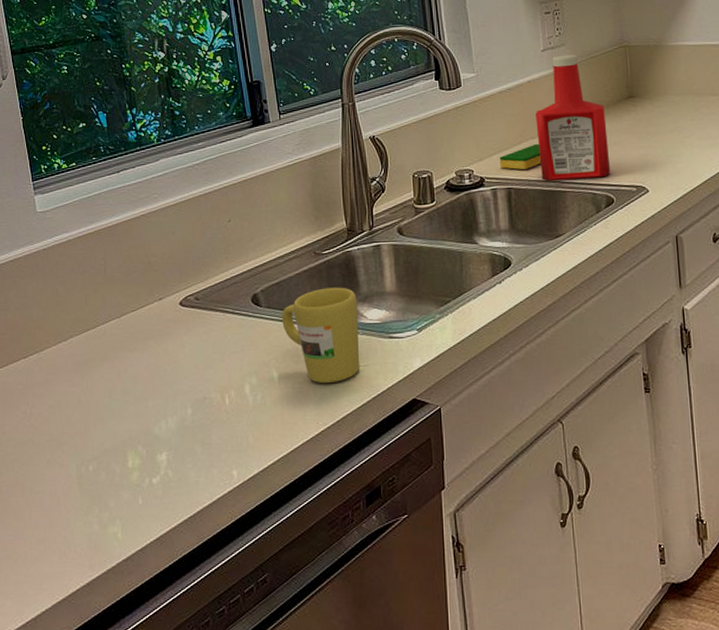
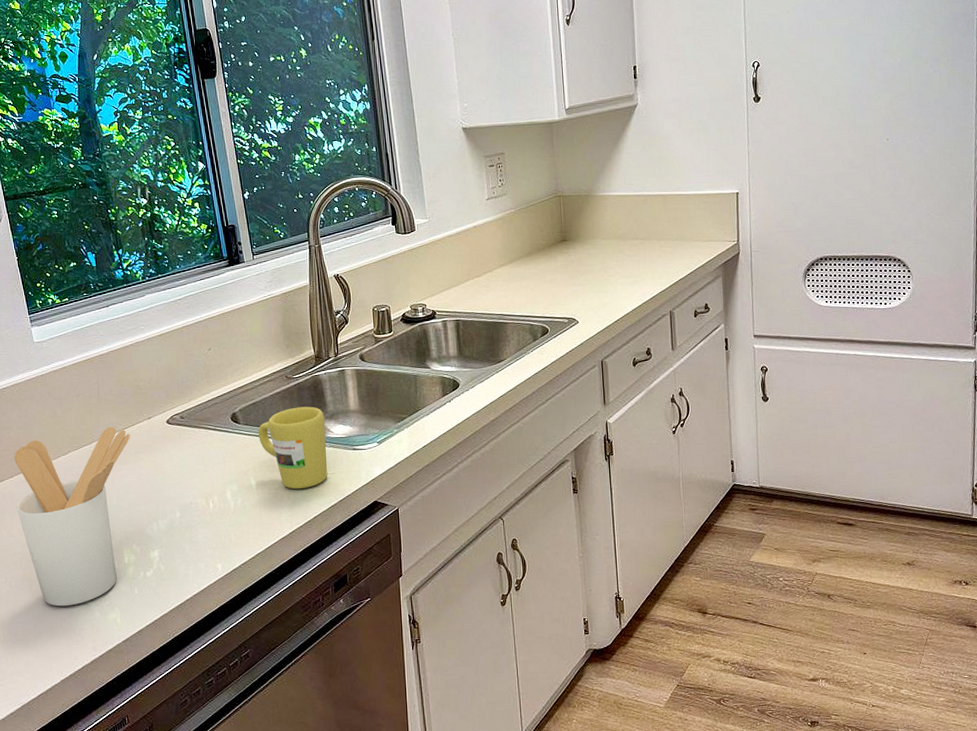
utensil holder: none [10,308,139,517] -> present [14,426,130,607]
dish sponge: present [499,143,541,170] -> none [449,281,485,305]
ketchup bottle: present [535,54,611,181] -> none [481,203,546,313]

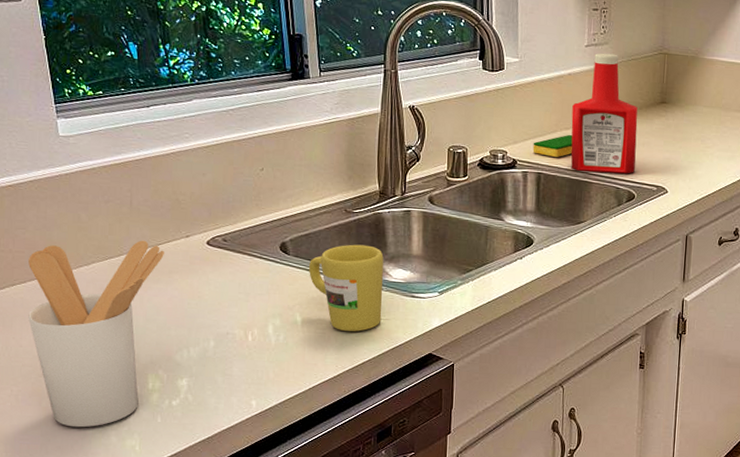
dish sponge: none [449,281,485,305] -> present [532,134,573,158]
ketchup bottle: none [481,203,546,313] -> present [571,52,638,174]

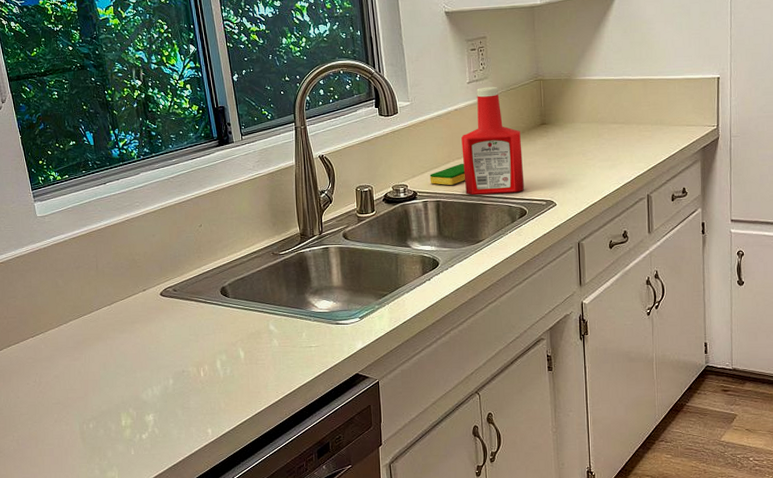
utensil holder: present [28,240,164,428] -> none [20,297,126,464]
mug: present [309,244,384,332] -> none [246,282,312,360]

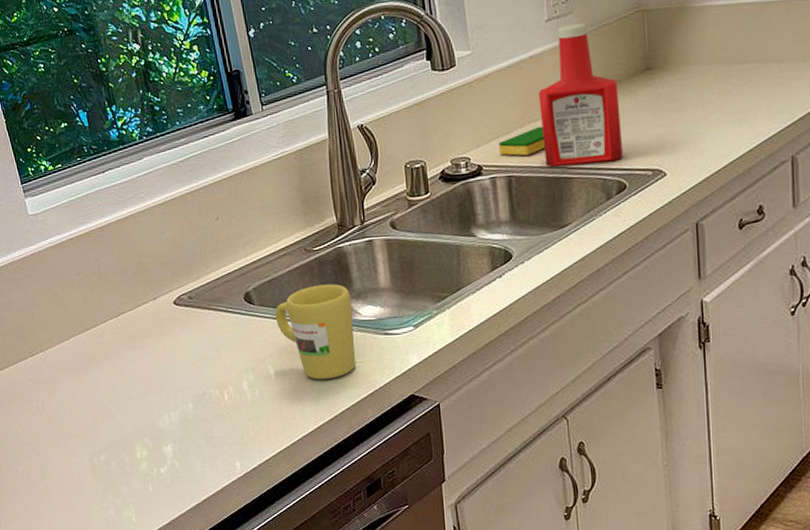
mug: none [246,282,312,360] -> present [275,284,356,379]

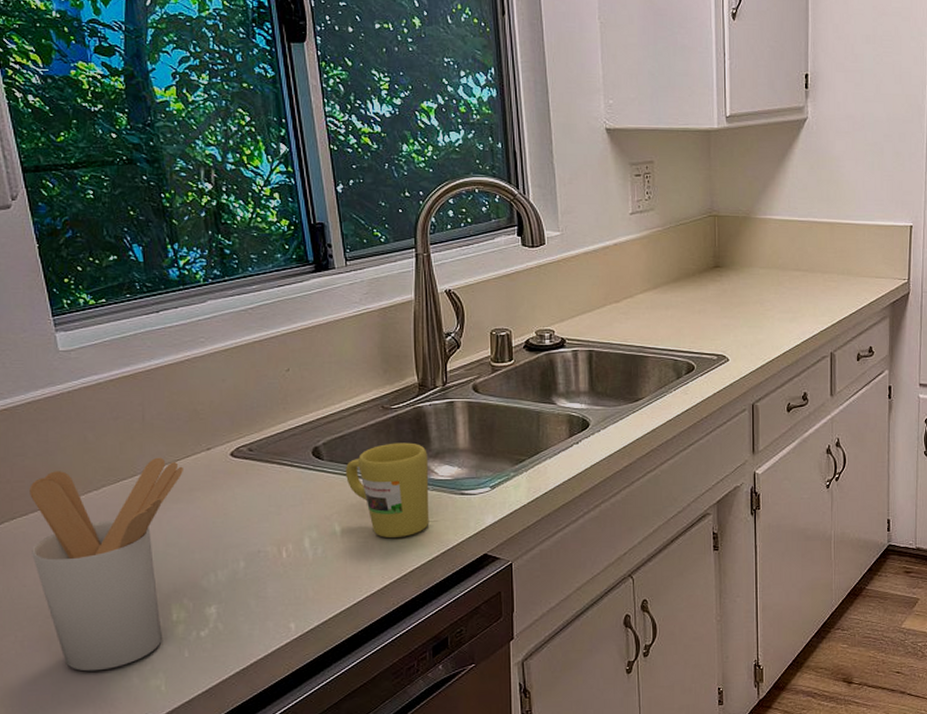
utensil holder: none [17,308,135,502] -> present [30,457,183,672]
dish sponge: present [498,126,545,156] -> none [581,307,624,333]
ketchup bottle: present [539,23,624,167] -> none [621,219,693,345]

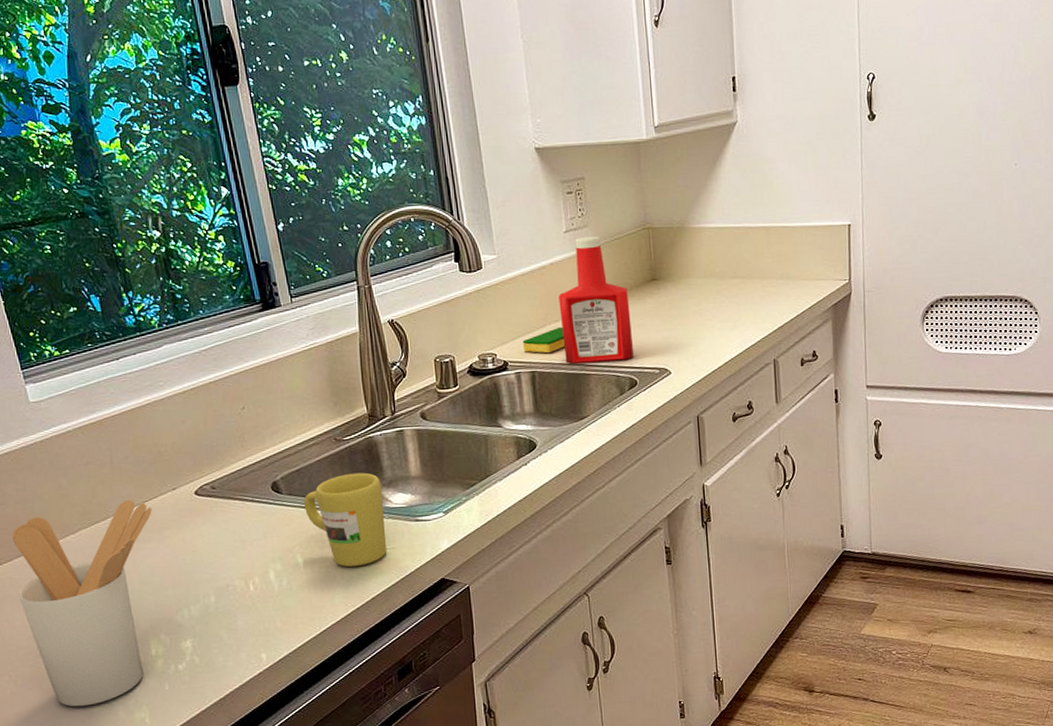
dish sponge: none [581,307,624,333] -> present [522,326,565,354]
ketchup bottle: none [621,219,693,345] -> present [559,236,634,364]

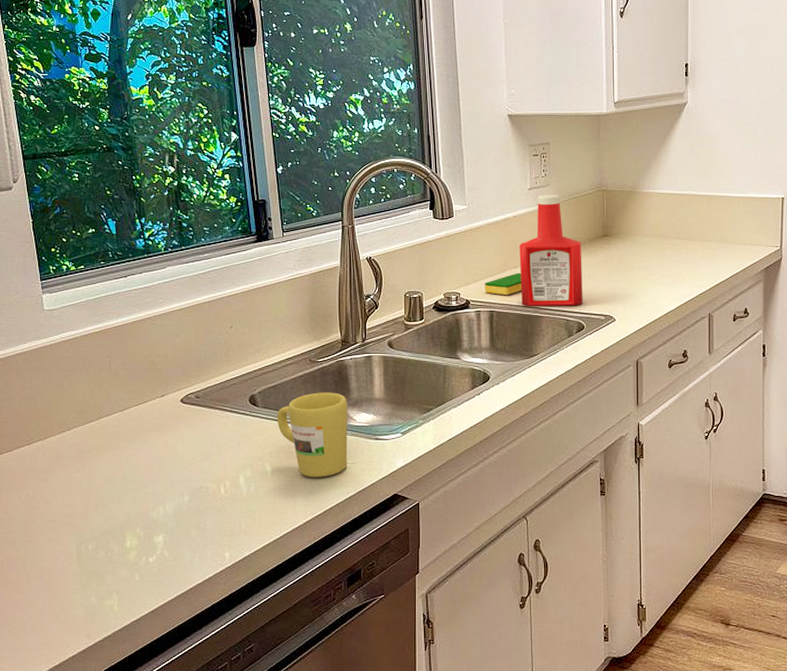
utensil holder: present [12,499,152,707] -> none [14,402,141,590]

